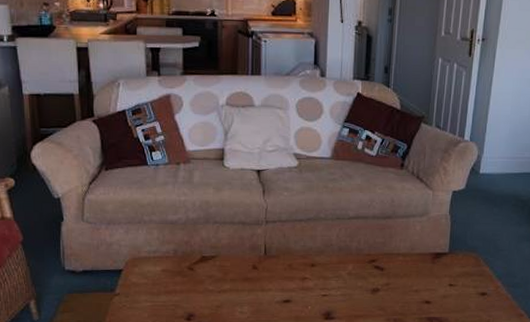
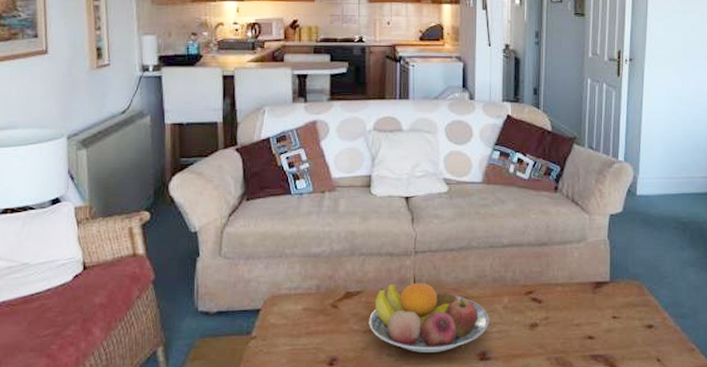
fruit bowl: none [223,249,335,312] -> present [369,282,489,354]

